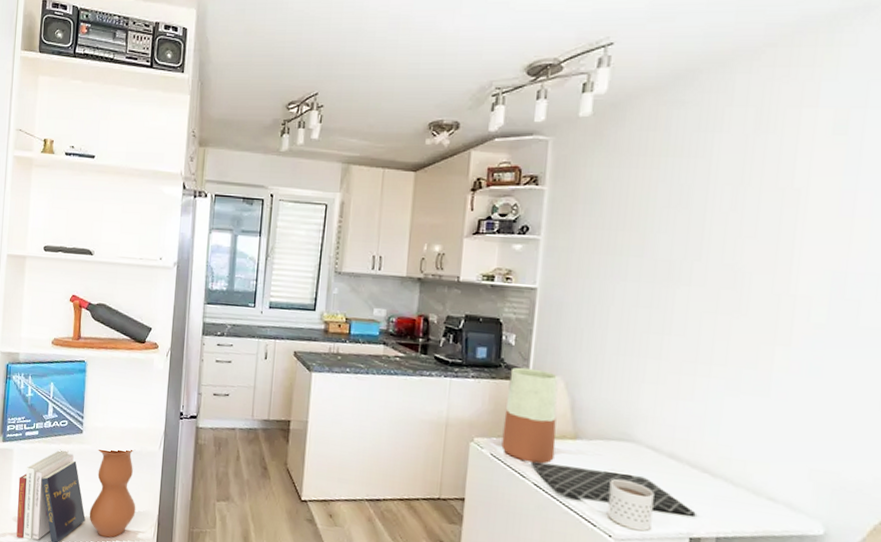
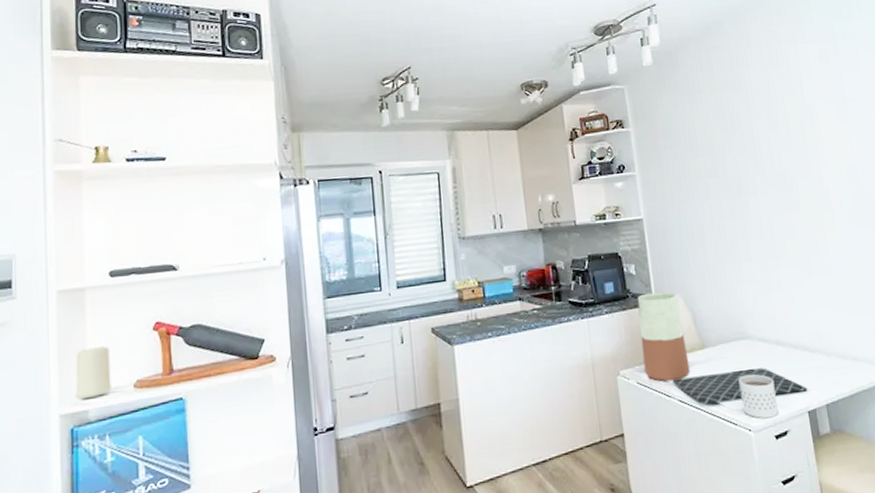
candle: none [12,304,38,345] -> present [75,346,111,400]

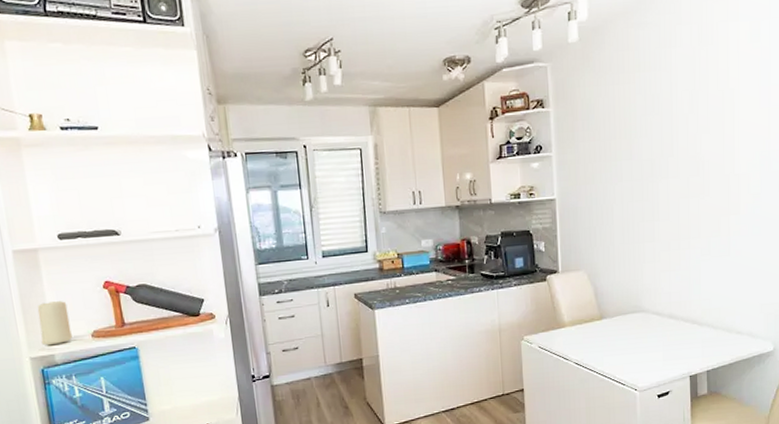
vase: present [637,292,691,382] -> none [544,267,588,347]
placemat: present [672,368,808,405] -> none [570,338,692,367]
mug: present [738,373,779,419] -> none [630,342,663,381]

